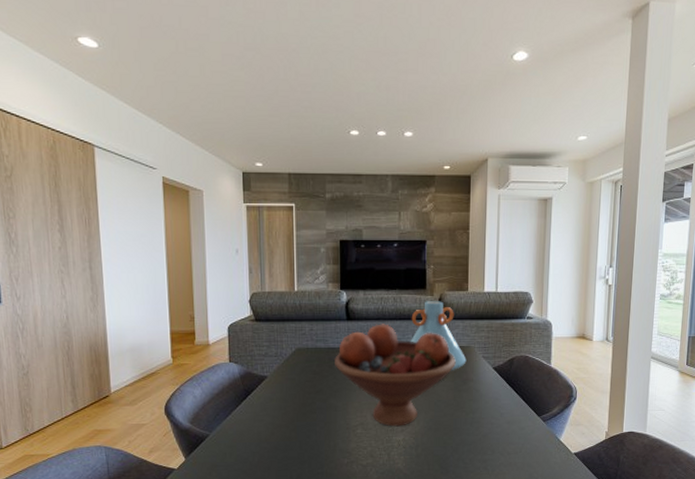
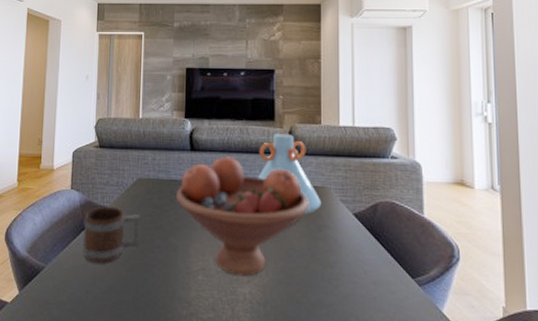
mug: none [245,375,301,428] -> present [82,206,140,264]

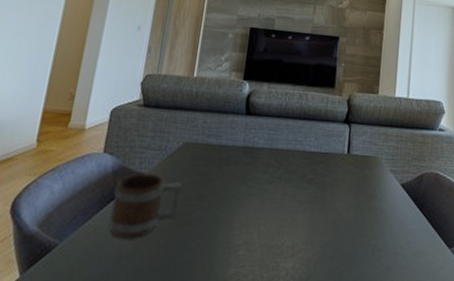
fruit bowl: present [176,156,309,276] -> none [225,122,361,250]
vase: present [257,134,322,215] -> none [312,101,372,185]

